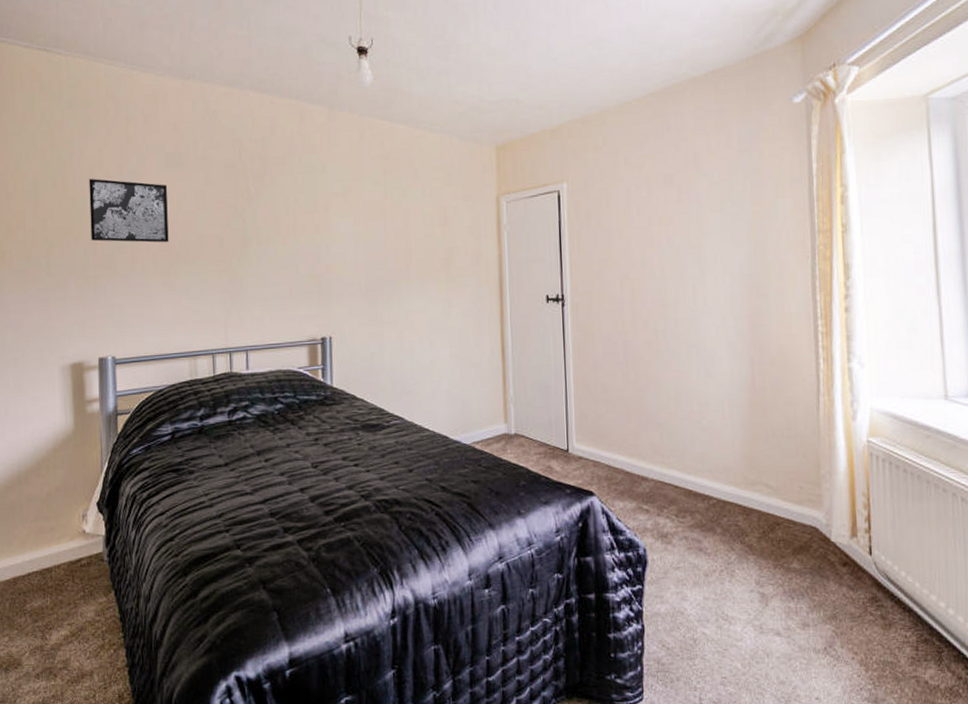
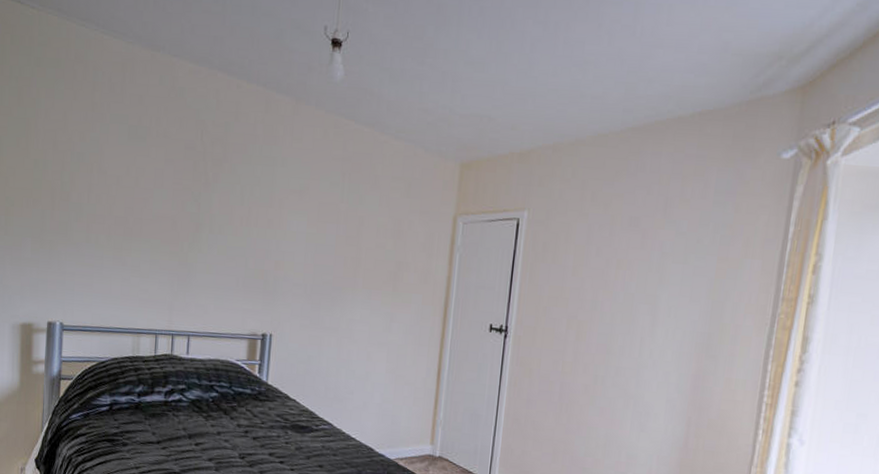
wall art: present [89,178,169,243] -> none [49,141,128,218]

